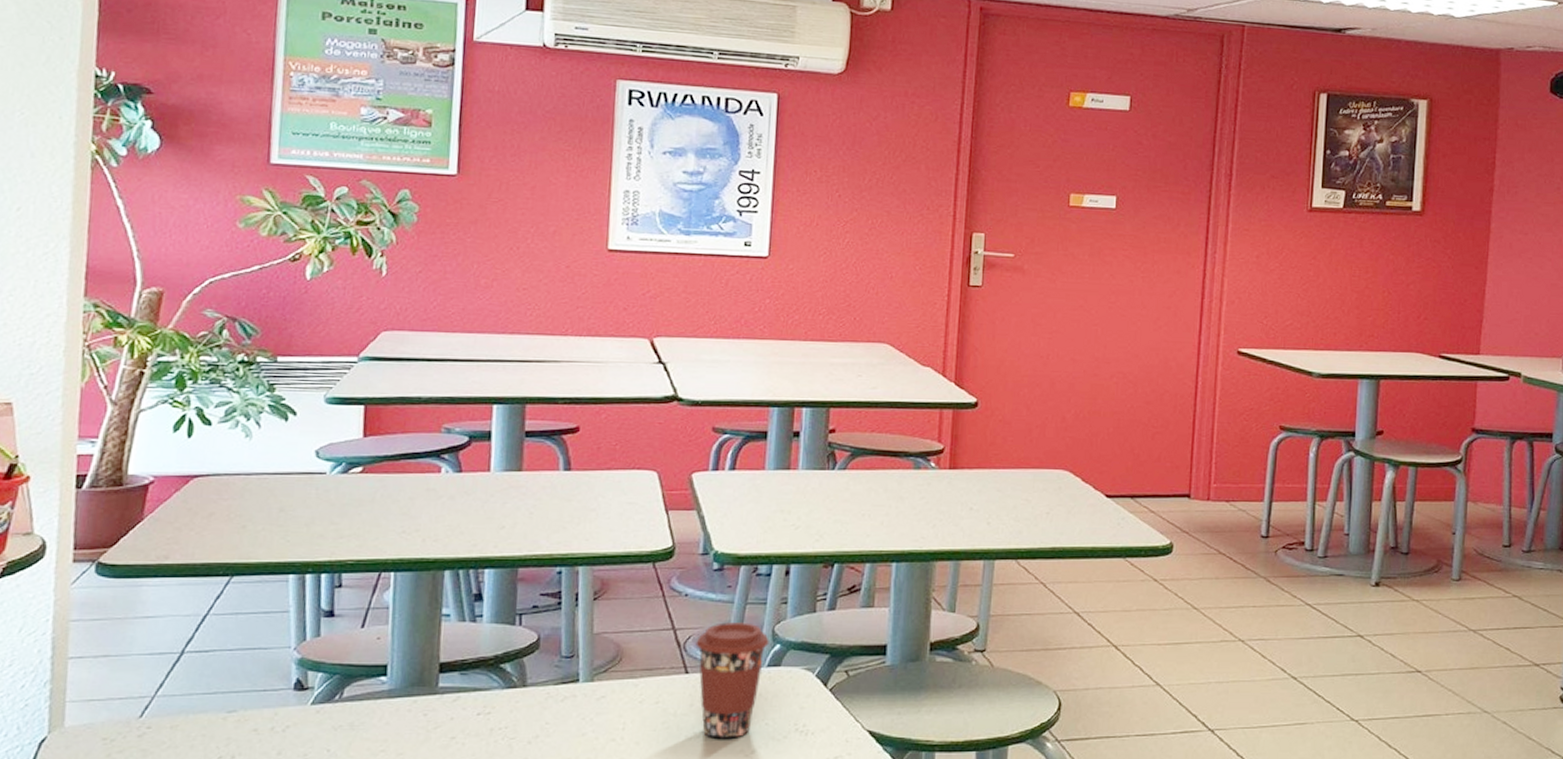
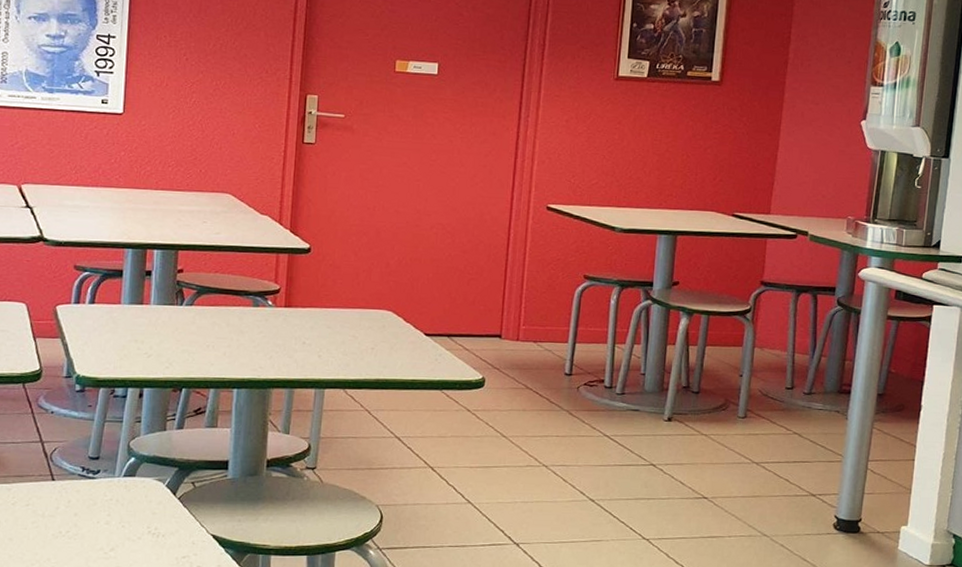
coffee cup: present [695,622,769,739] -> none [61,437,125,538]

